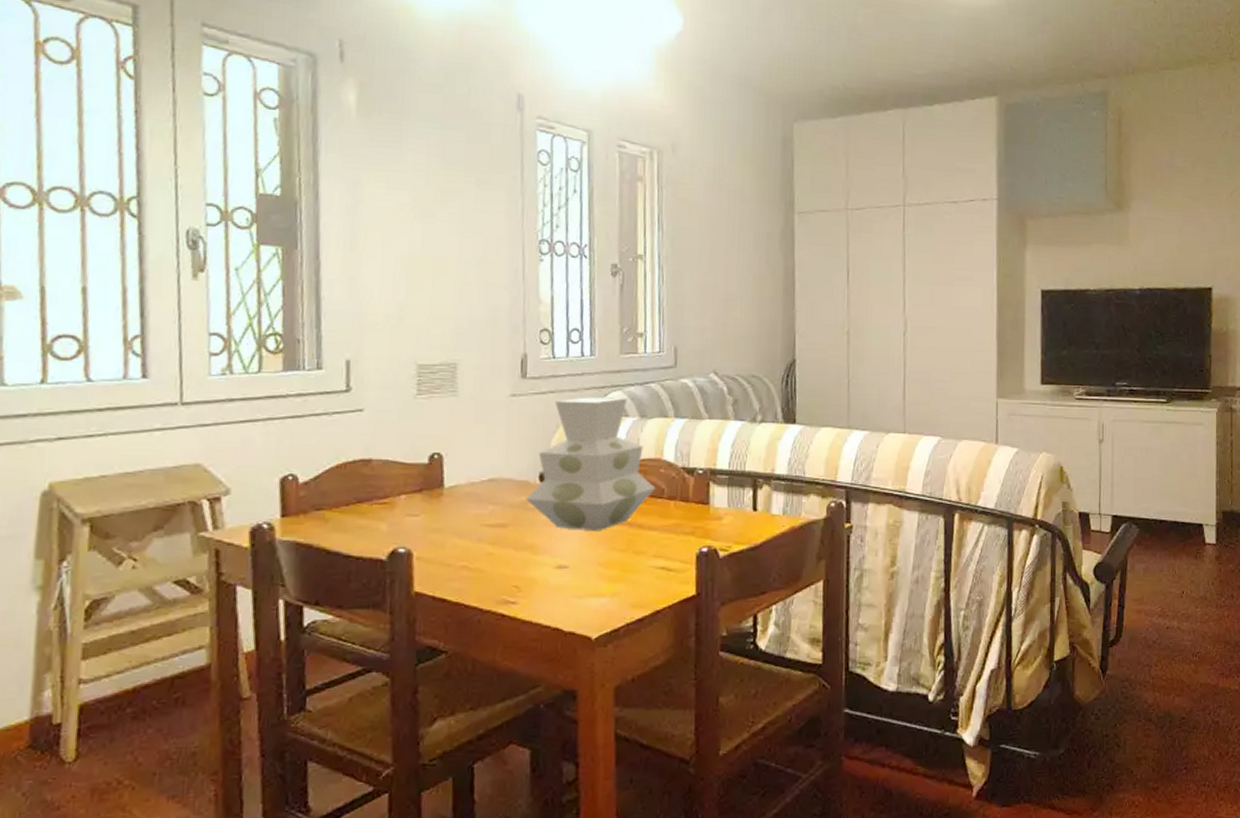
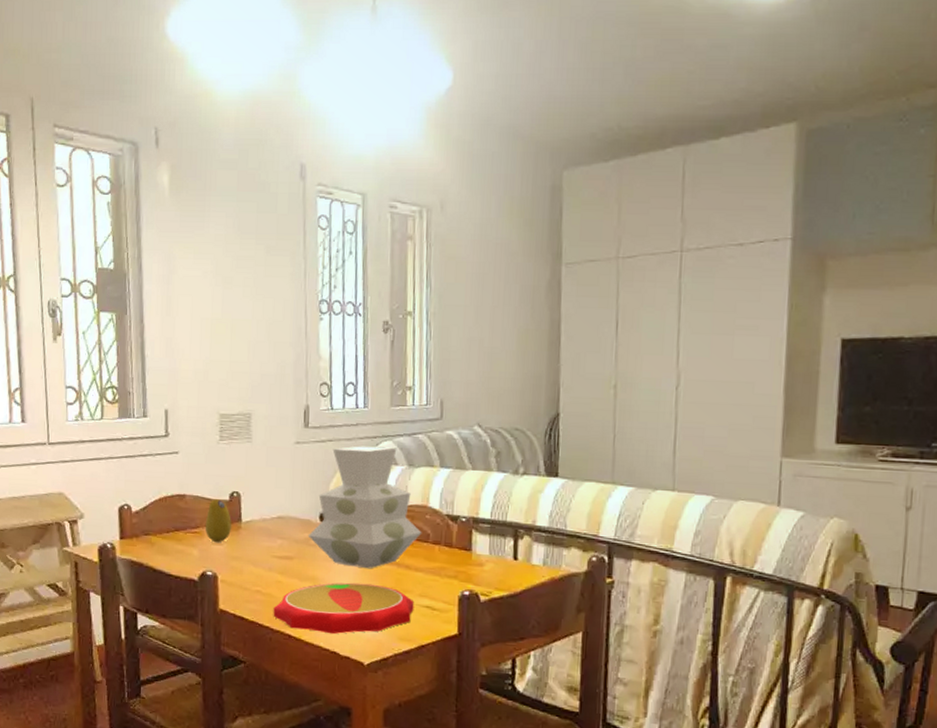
fruit: none [396,463,431,514] -> present [204,499,231,543]
plate: none [482,548,648,609] -> present [273,582,415,635]

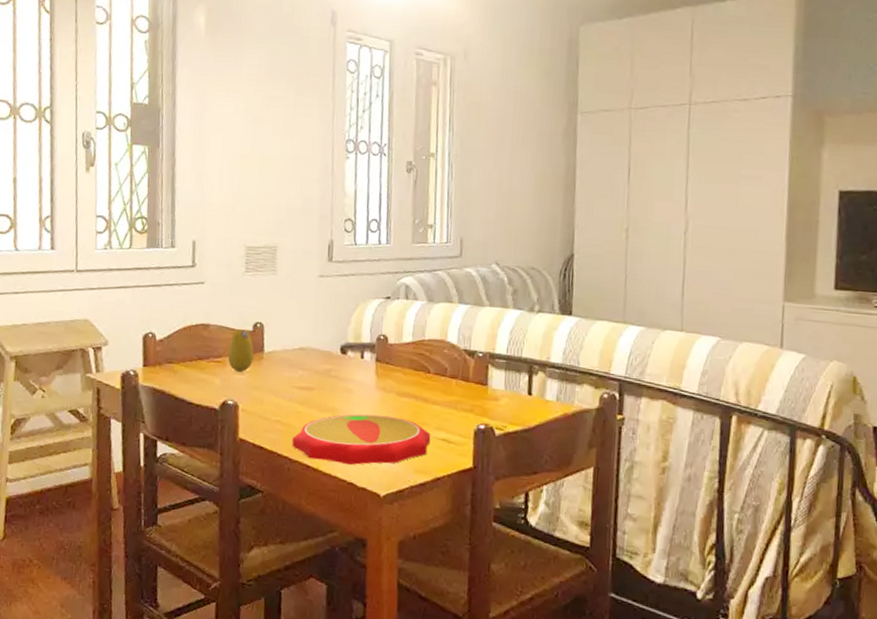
vase: present [307,446,422,569] -> none [328,280,440,402]

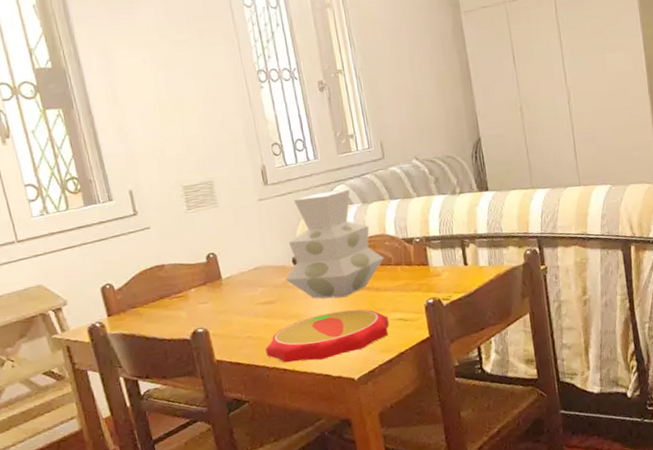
fruit: present [227,329,254,373] -> none [187,263,214,302]
vase: none [328,280,440,402] -> present [284,189,385,299]

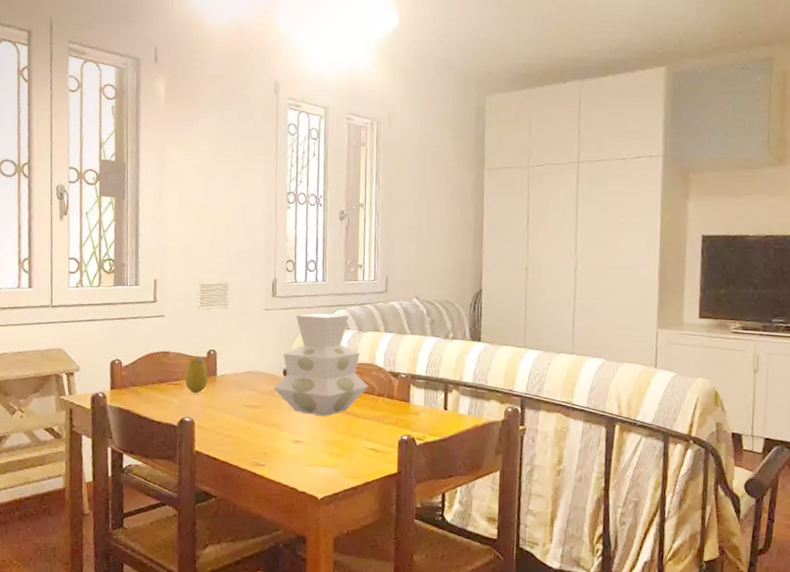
fruit: none [187,263,214,302] -> present [185,356,208,394]
plate: present [265,309,389,363] -> none [241,428,362,473]

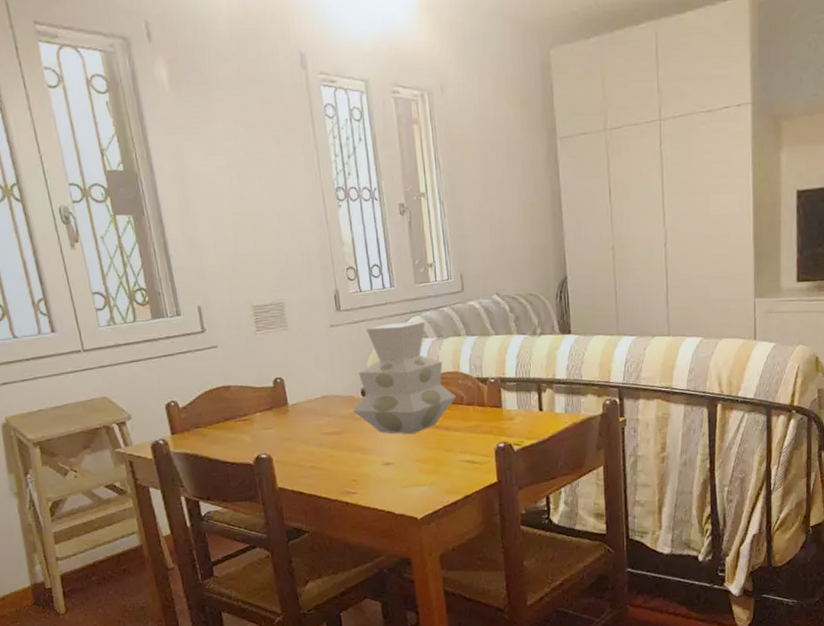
fruit: present [185,356,208,394] -> none [253,387,279,428]

